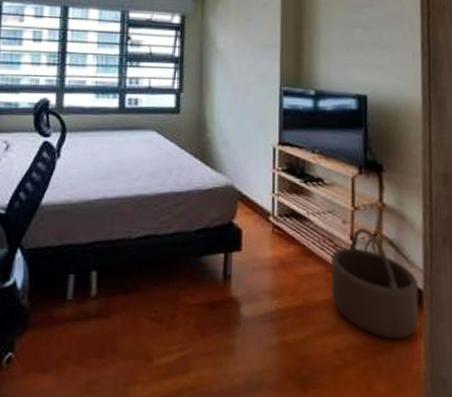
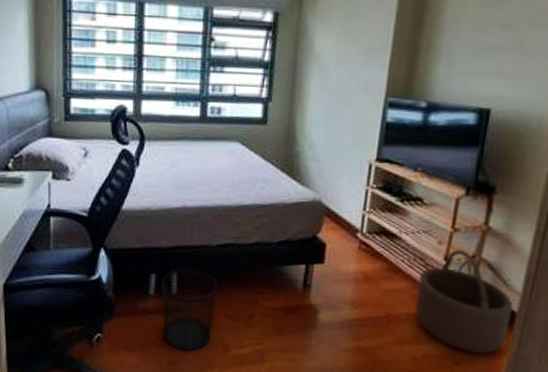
waste bin: none [80,266,139,366] -> present [161,268,218,351]

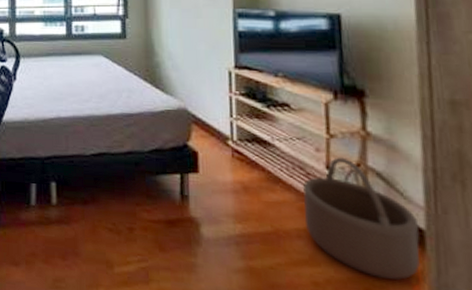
waste bin: present [161,268,218,351] -> none [42,178,96,267]

